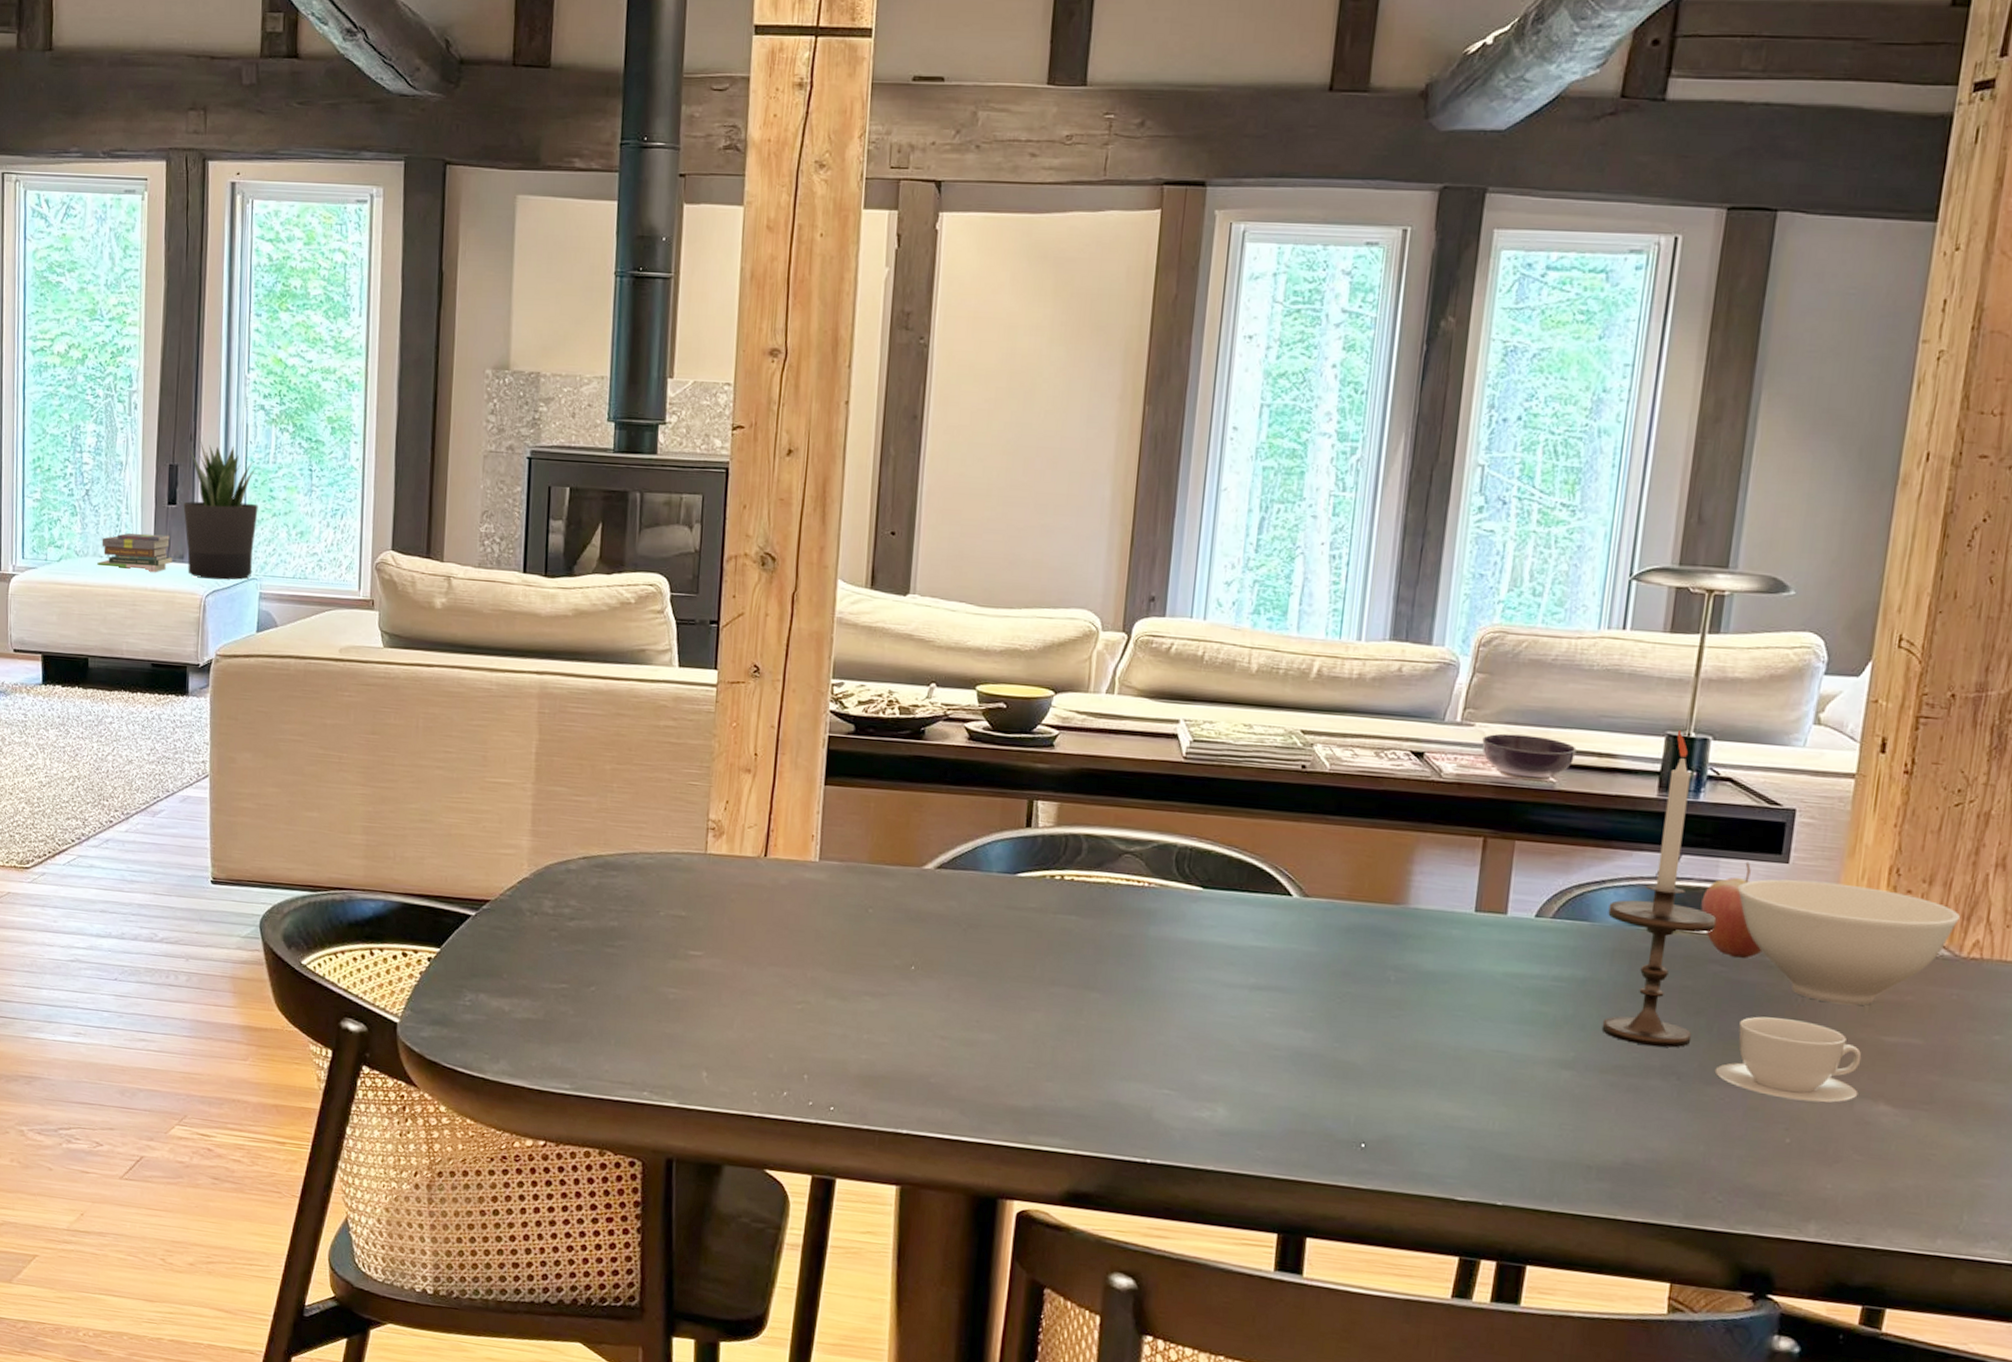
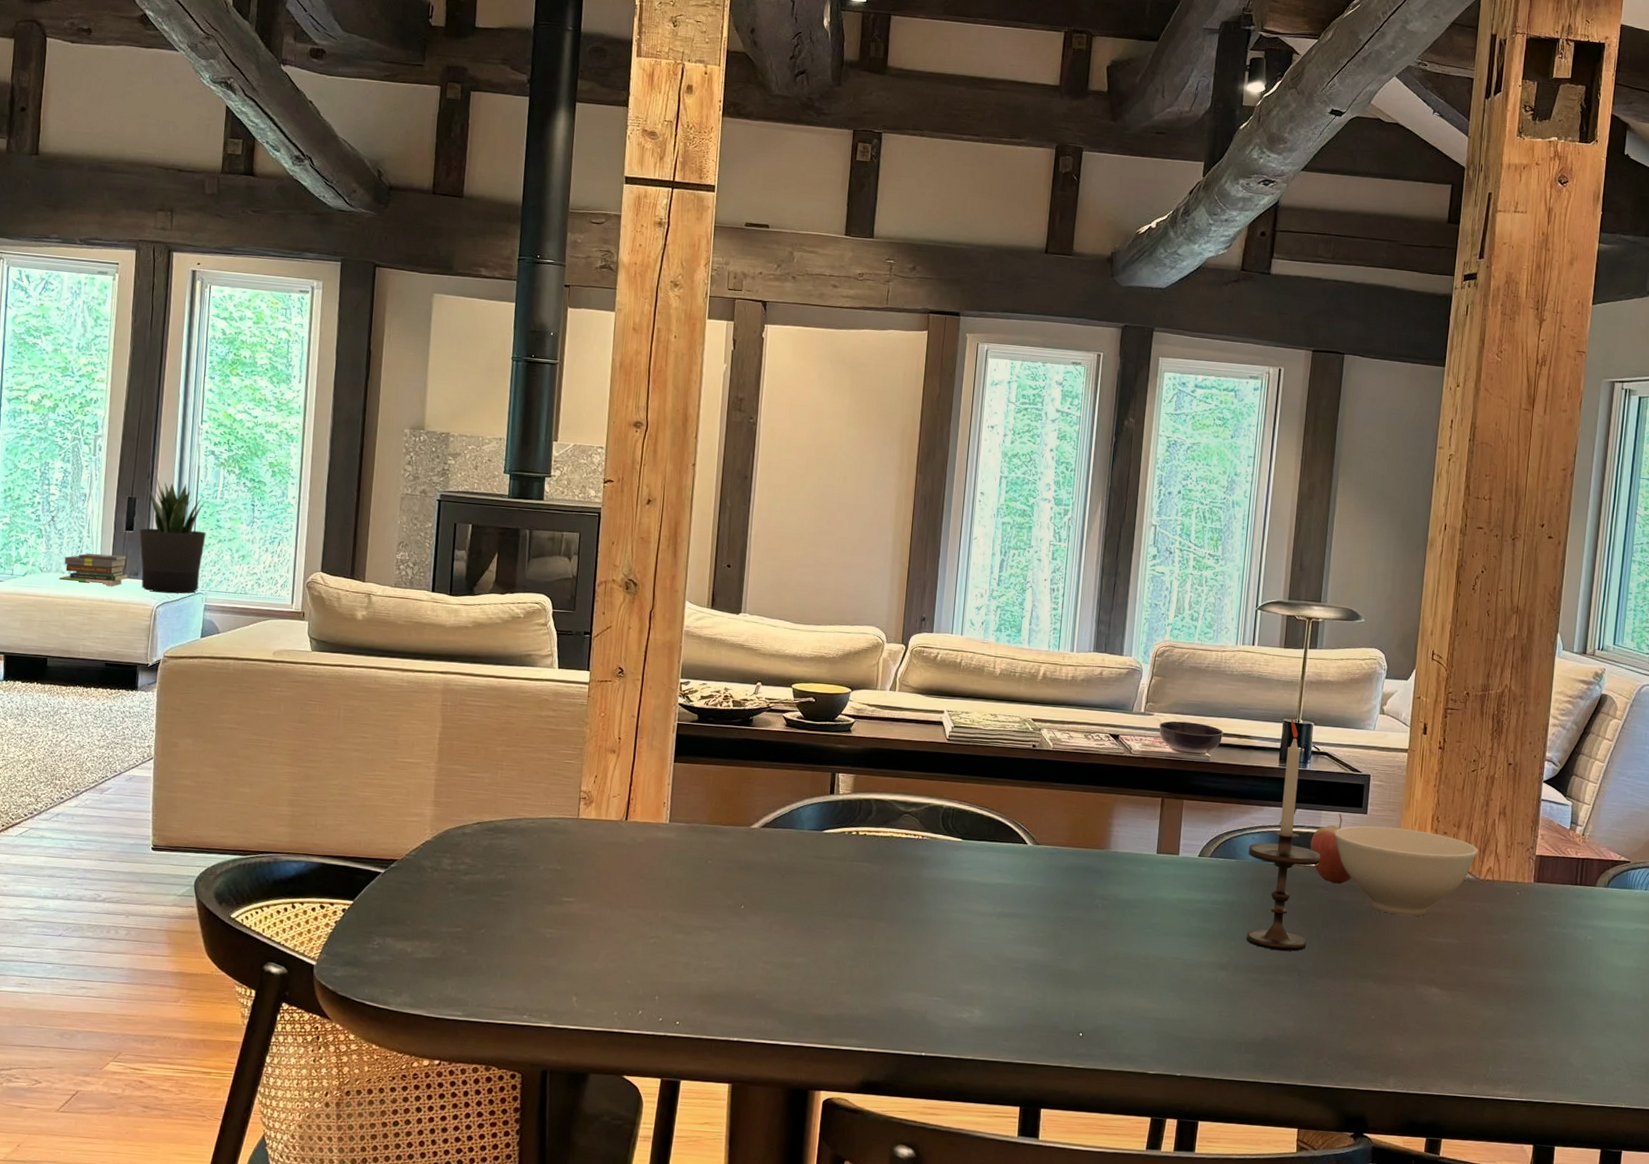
teacup: present [1714,1016,1862,1103] -> none [1323,926,1419,988]

